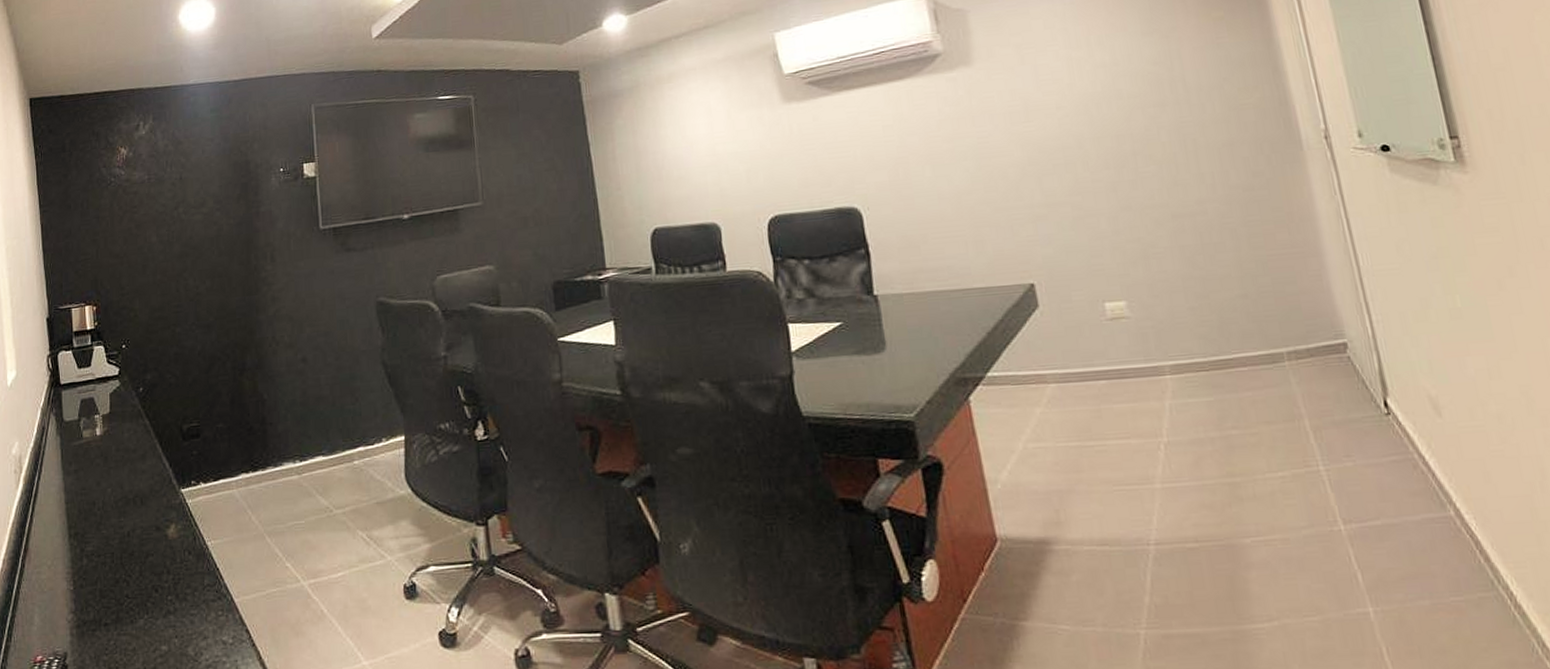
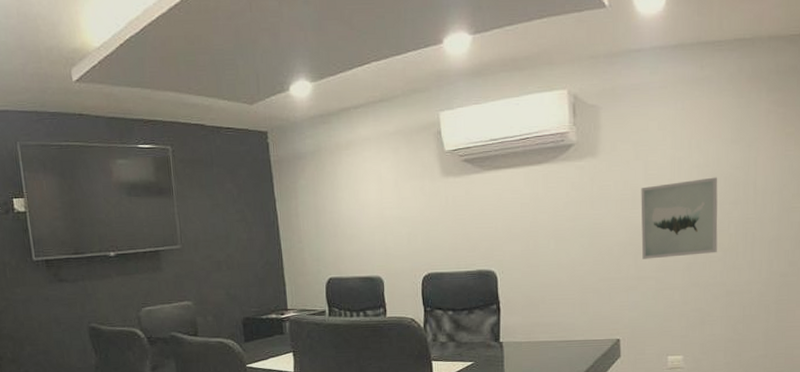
wall art: none [1033,76,1149,182] -> present [641,177,718,259]

